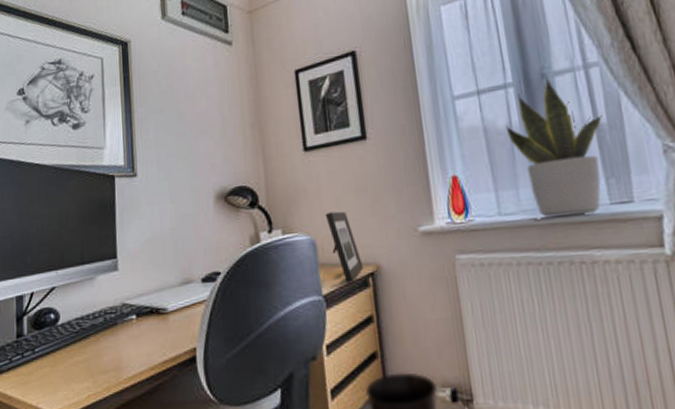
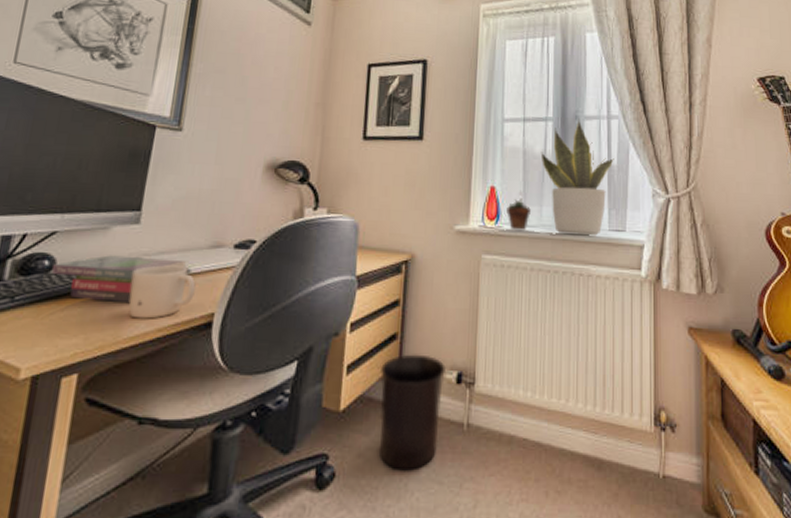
books: none [57,300,163,346] -> present [51,255,186,302]
mug: none [119,305,176,360] -> present [128,265,196,319]
picture frame: present [325,211,364,283] -> none [372,200,400,267]
succulent plant: none [475,175,506,223] -> present [506,191,531,231]

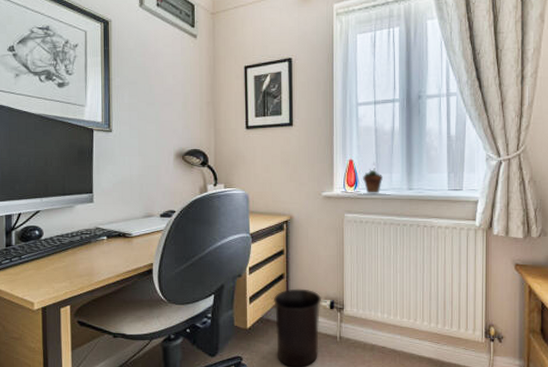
books: present [51,255,186,302] -> none [41,225,129,257]
mug: present [128,265,196,319] -> none [93,231,138,268]
potted plant: present [540,118,614,236] -> none [389,98,453,195]

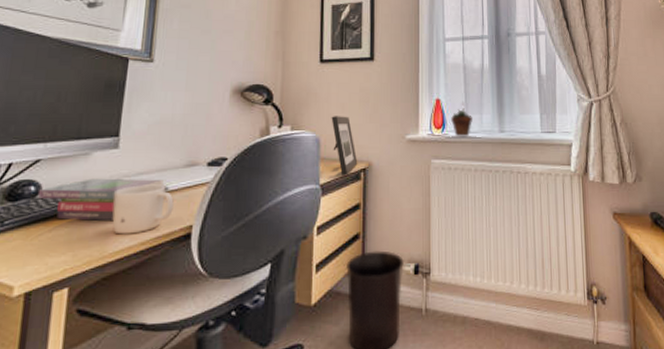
books: none [41,225,129,257] -> present [37,178,164,221]
mug: none [93,231,138,268] -> present [112,184,174,235]
picture frame: none [257,176,281,226] -> present [331,116,358,176]

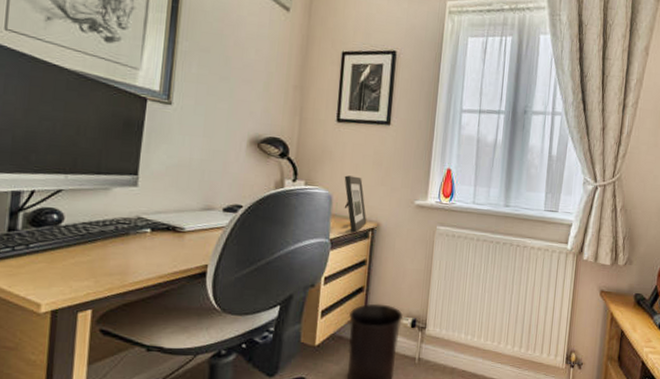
books: present [37,178,164,221] -> none [60,212,181,253]
mug: present [112,184,174,235] -> none [131,223,191,268]
succulent plant: present [451,102,472,137] -> none [460,174,480,208]

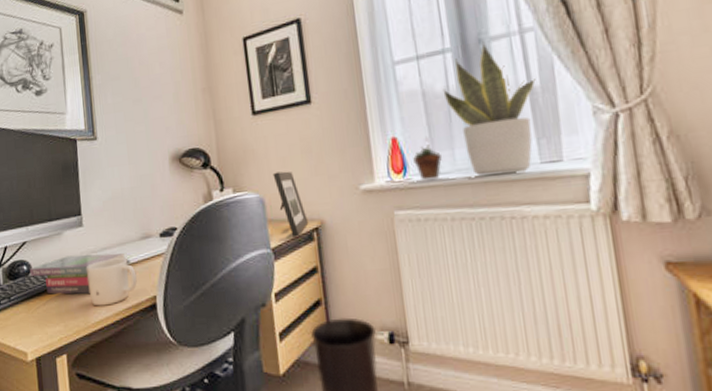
books: none [60,212,181,253] -> present [29,253,125,295]
mug: none [131,223,191,268] -> present [86,258,137,306]
succulent plant: none [460,174,480,208] -> present [413,137,442,181]
potted plant: none [492,113,554,215] -> present [442,41,536,177]

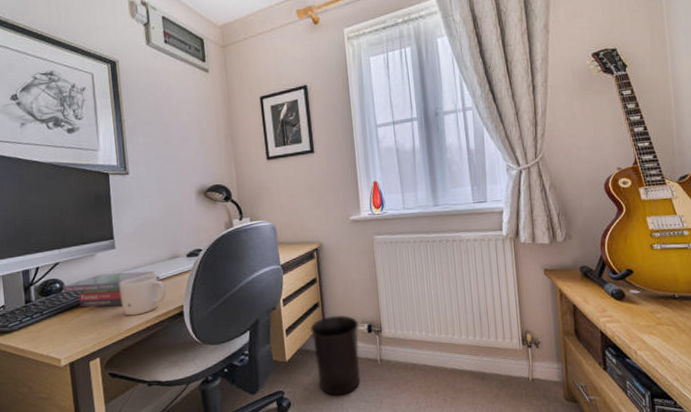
picture frame: present [272,171,309,237] -> none [283,204,311,256]
succulent plant: present [413,137,442,181] -> none [388,182,408,214]
potted plant: present [442,41,536,177] -> none [410,115,472,212]

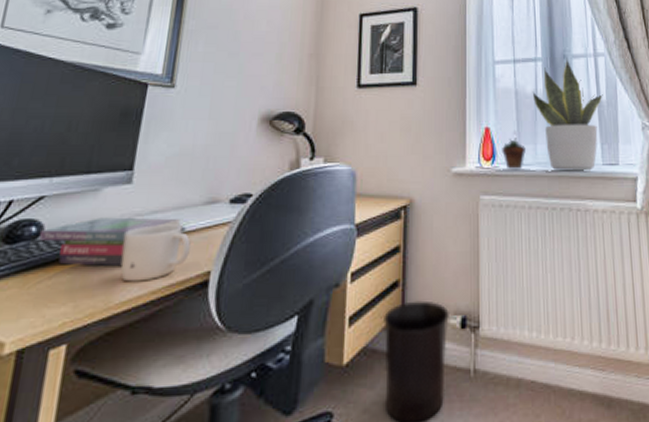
succulent plant: none [388,182,408,214] -> present [502,131,526,170]
potted plant: none [410,115,472,212] -> present [532,57,603,171]

